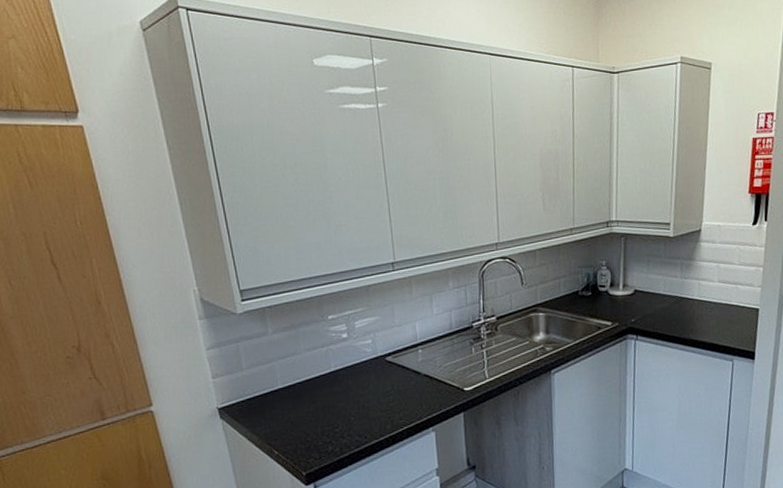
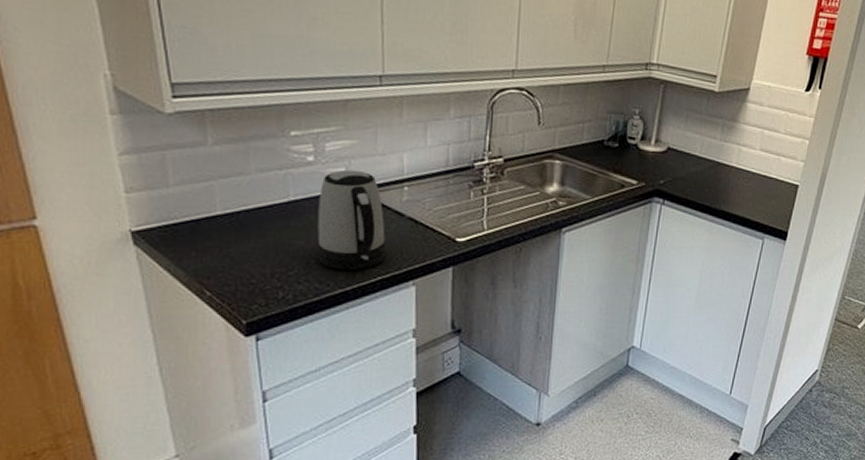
kettle: none [353,340,409,424] -> present [317,169,386,271]

